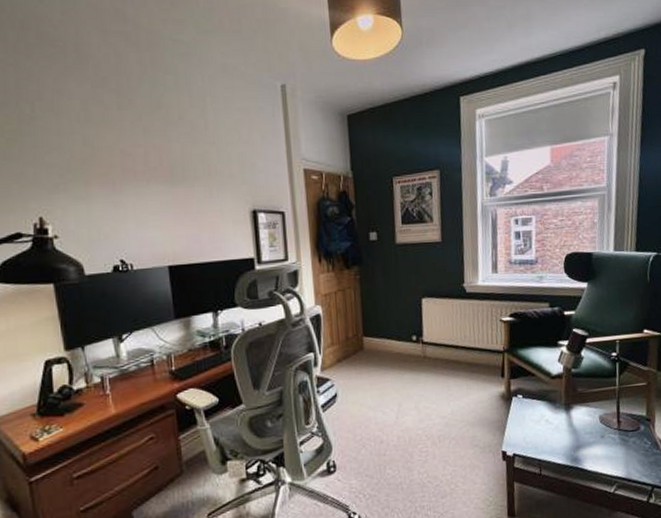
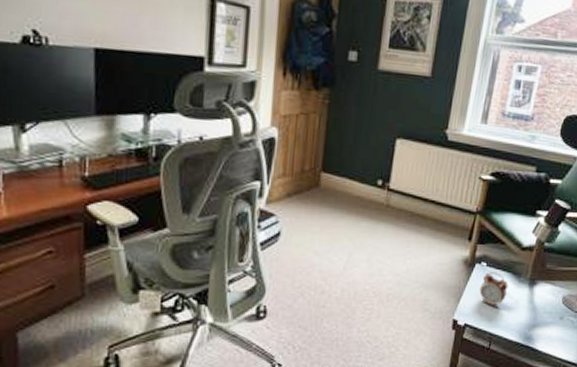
alarm clock: none [520,402,547,435] -> present [479,272,509,308]

